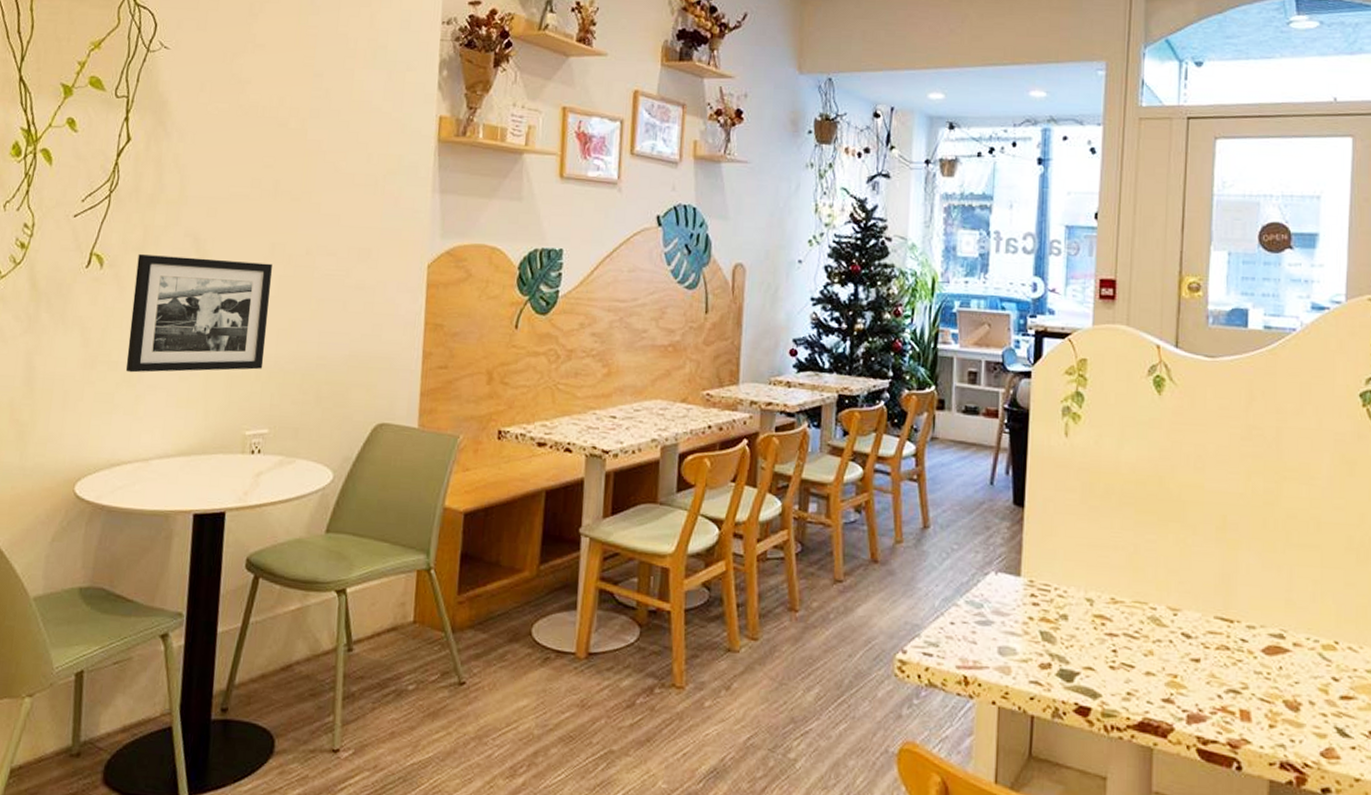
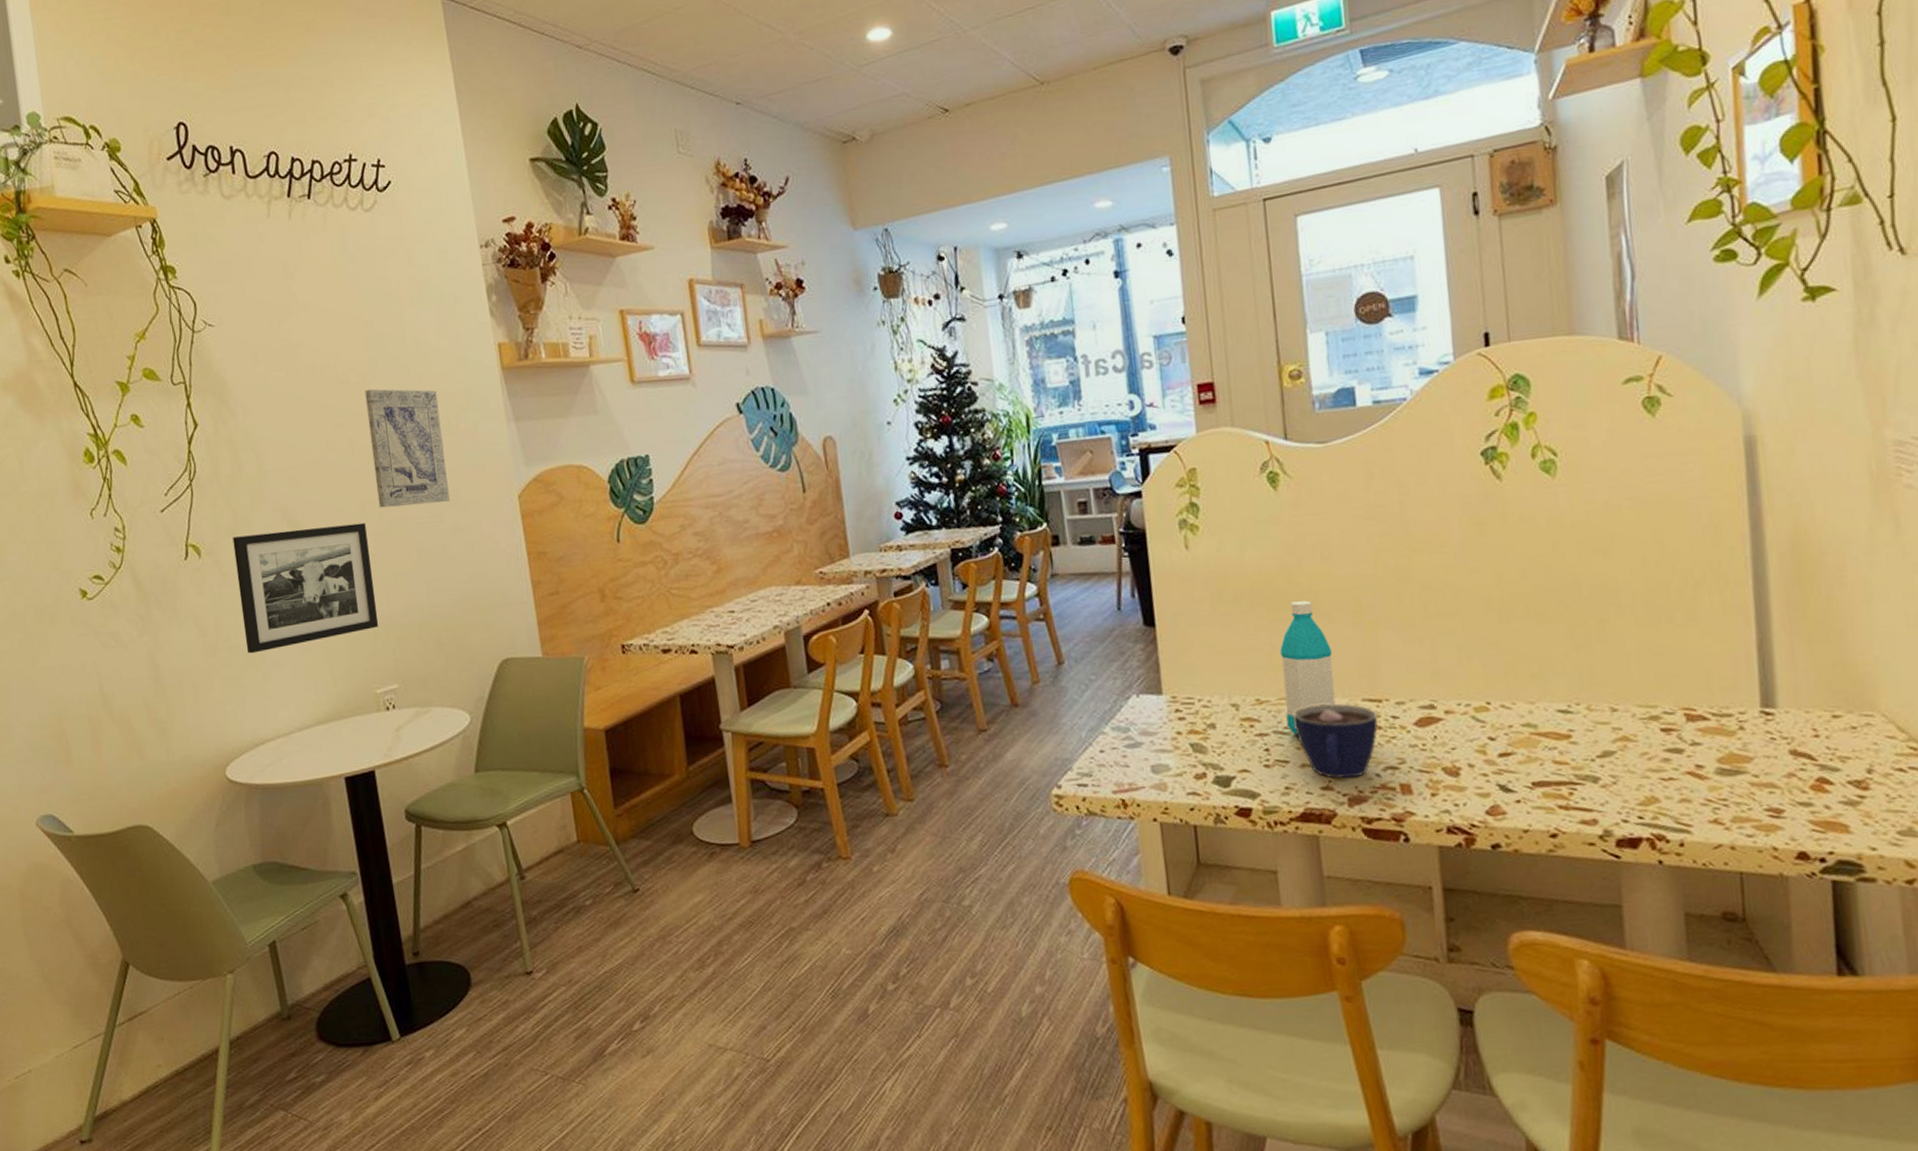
wall art: none [289,136,370,258] -> present [364,388,450,508]
water bottle: none [1138,507,1191,641] -> present [1280,600,1336,735]
cup: none [1144,613,1228,695] -> present [1292,703,1378,779]

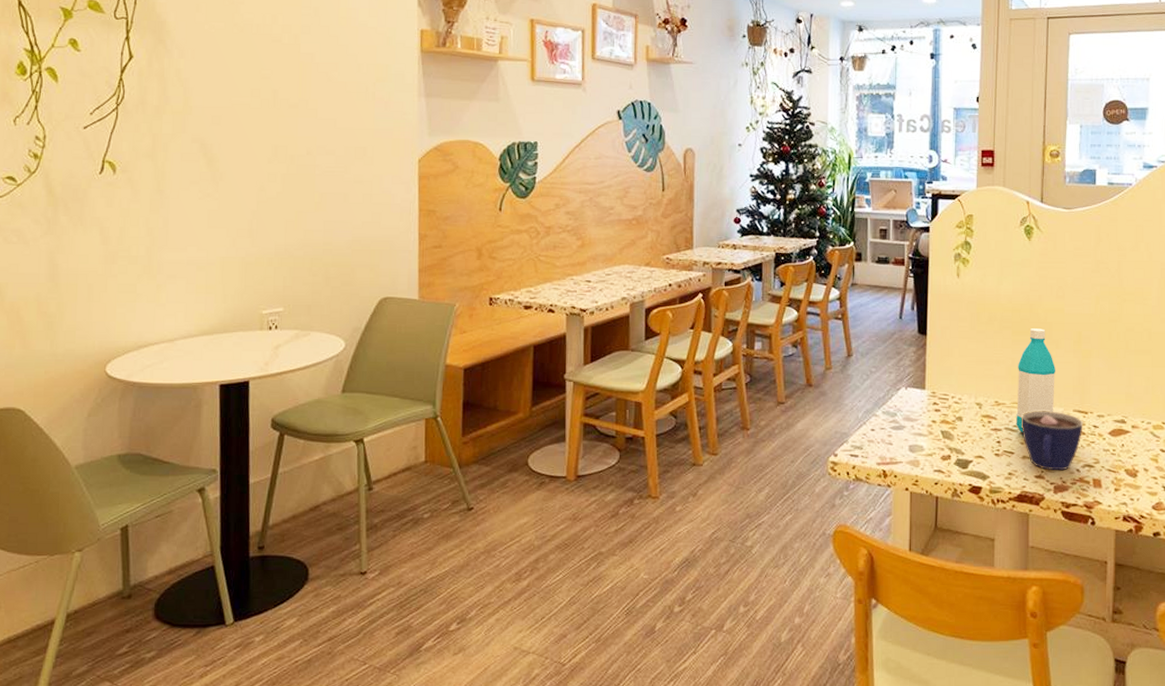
picture frame: present [232,522,379,654] -> none [145,160,276,265]
wall art: present [364,388,450,508] -> none [291,50,360,156]

